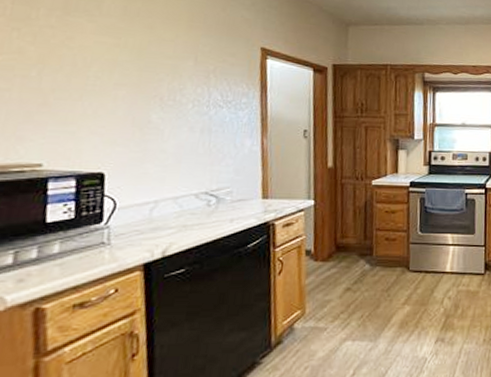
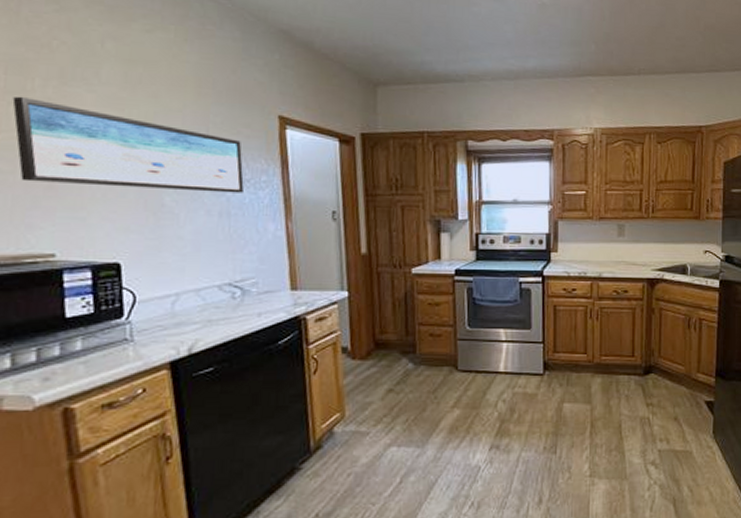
wall art: none [16,23,226,113] -> present [12,96,244,193]

